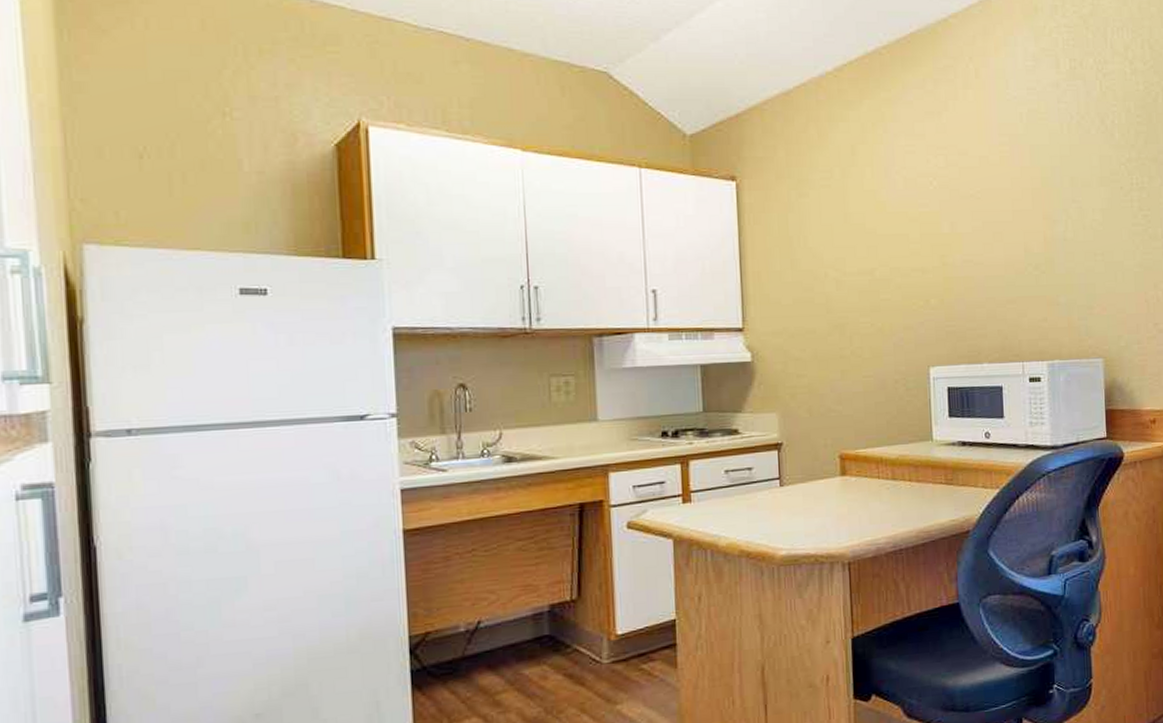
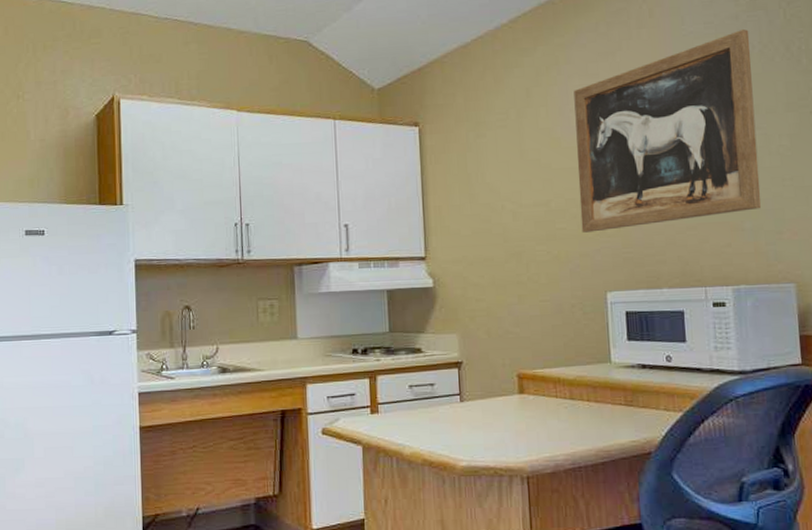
wall art: none [900,97,1075,304] -> present [573,28,761,233]

